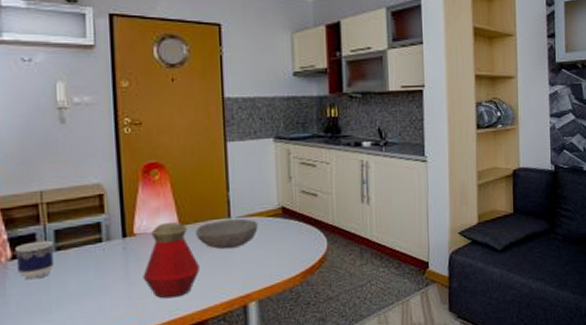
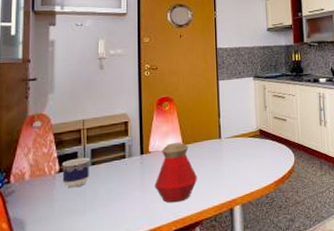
bowl: present [196,219,258,249] -> none [195,139,242,163]

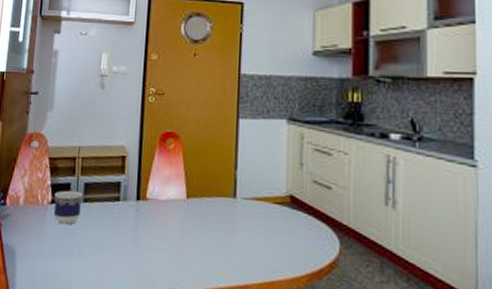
bottle: present [154,142,197,203] -> none [149,192,201,271]

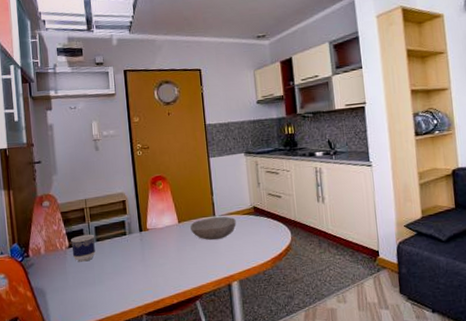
bowl: none [201,199,263,232] -> present [190,216,236,240]

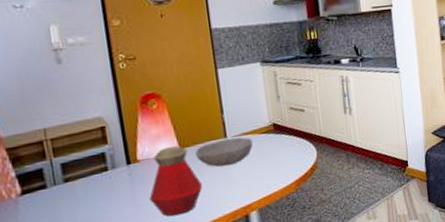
cup: present [71,234,95,262] -> none [24,173,63,212]
bottle: none [154,220,195,278] -> present [149,146,202,217]

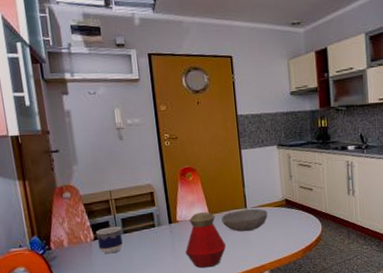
cup: none [24,173,63,212] -> present [96,226,123,254]

